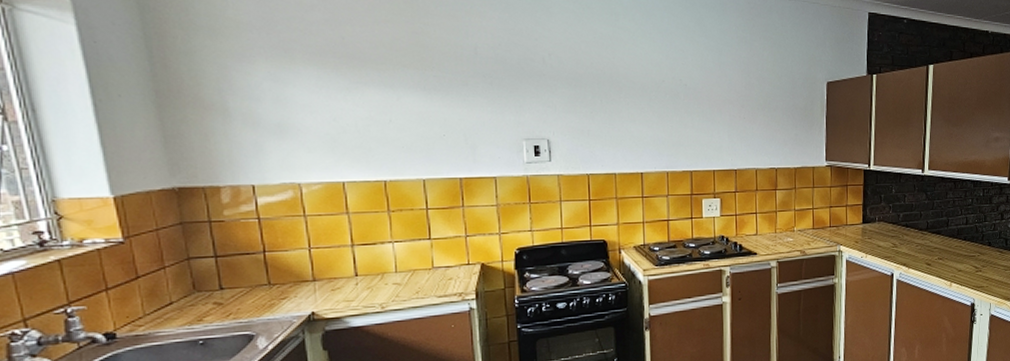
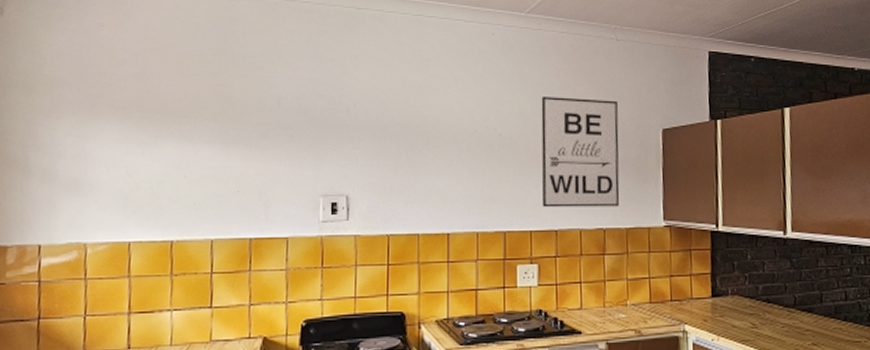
wall art: none [721,51,790,150] -> present [541,97,620,208]

